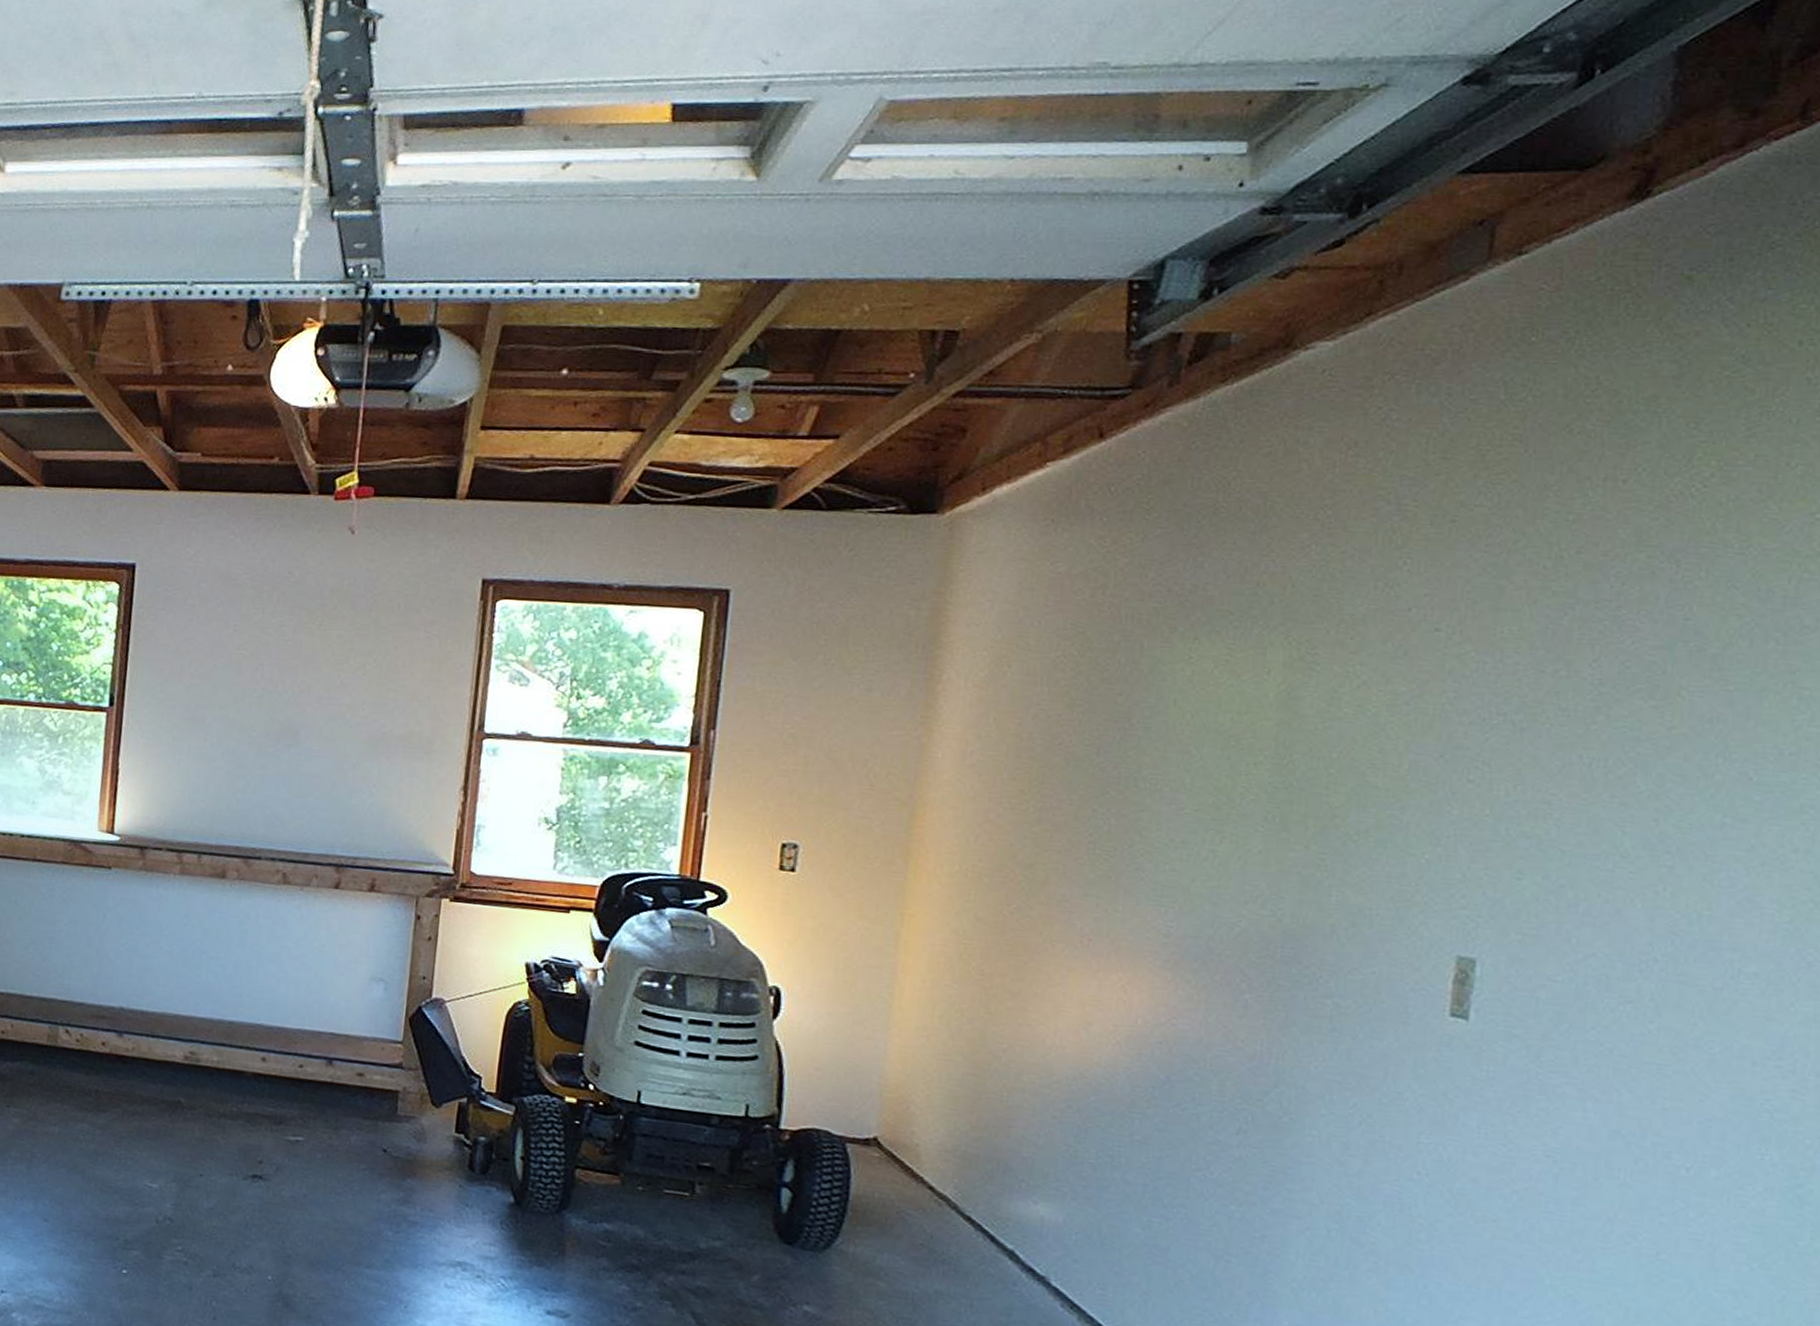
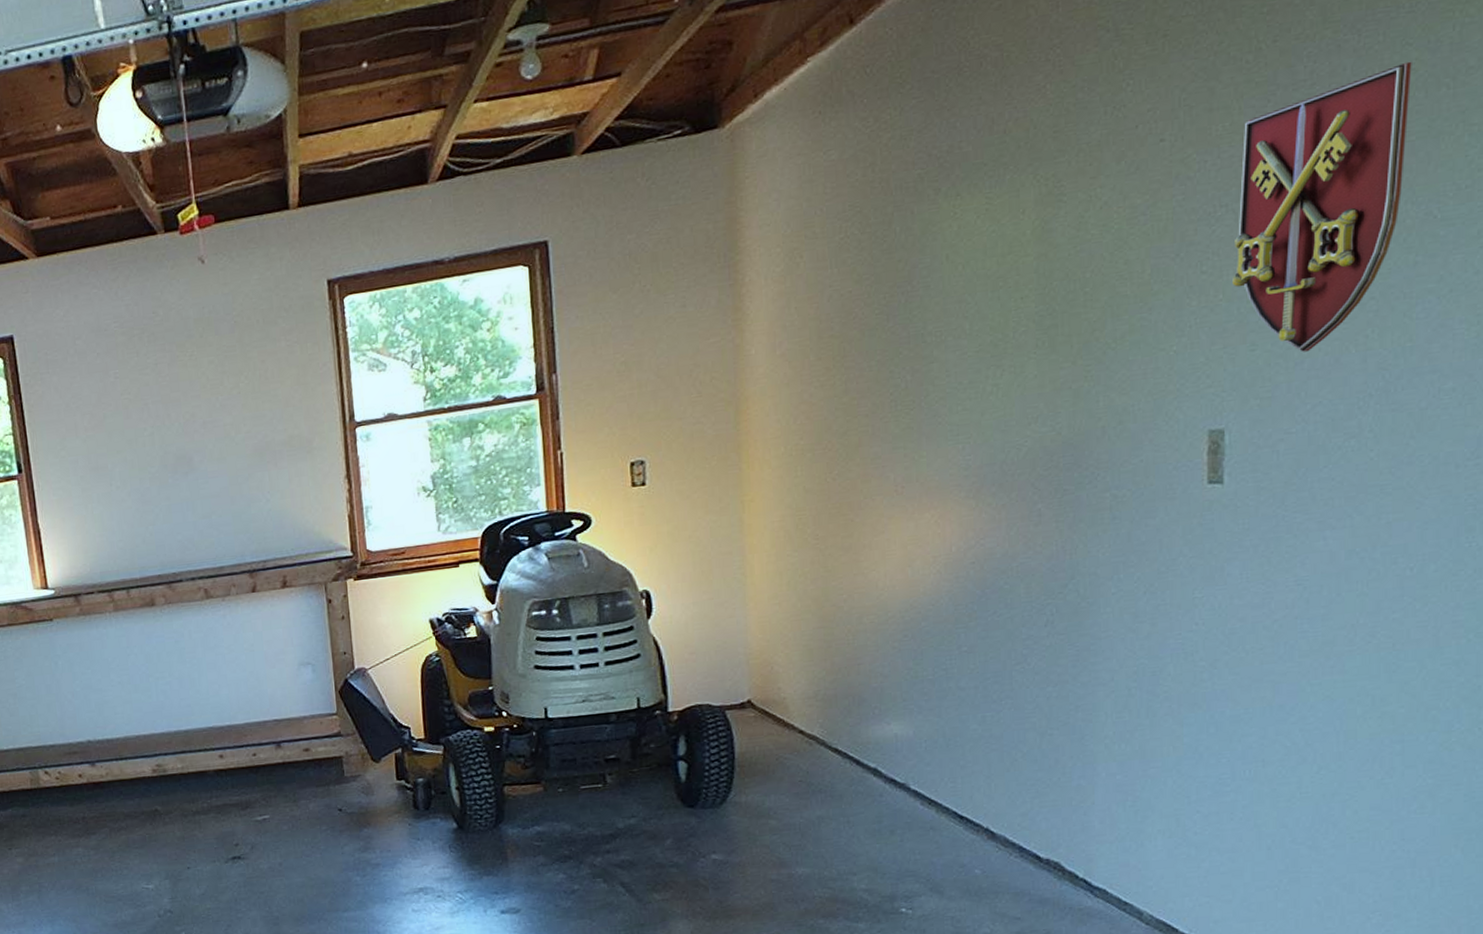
decorative shield: none [1503,605,1737,895] -> present [1232,61,1412,352]

